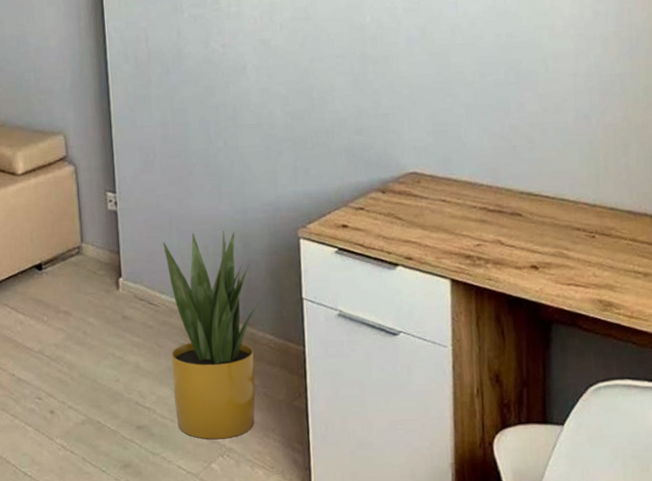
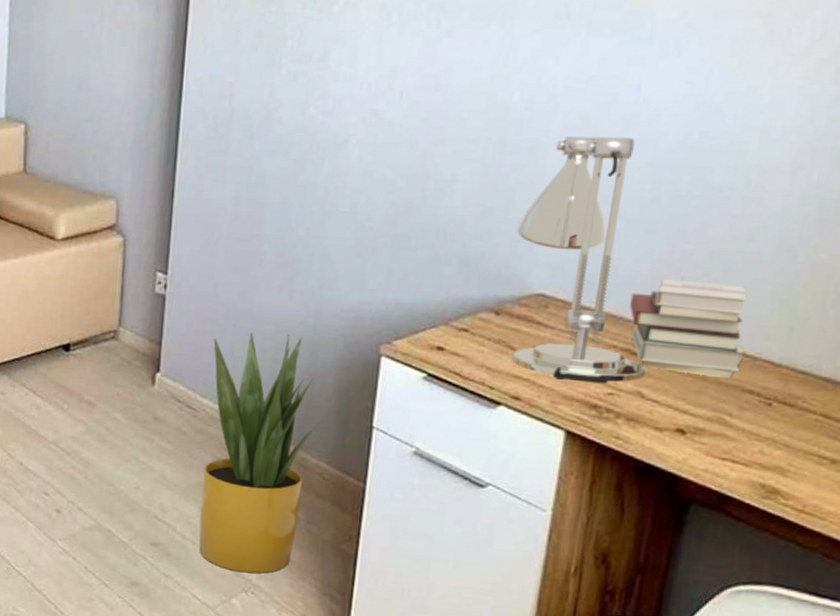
desk lamp: none [386,42,501,239] -> present [512,136,646,384]
books: none [480,147,568,221] -> present [630,279,747,379]

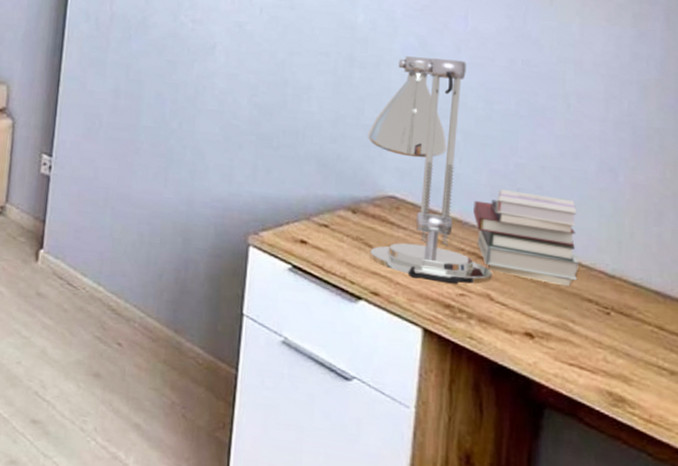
planter: present [199,332,328,574] -> none [77,216,201,458]

